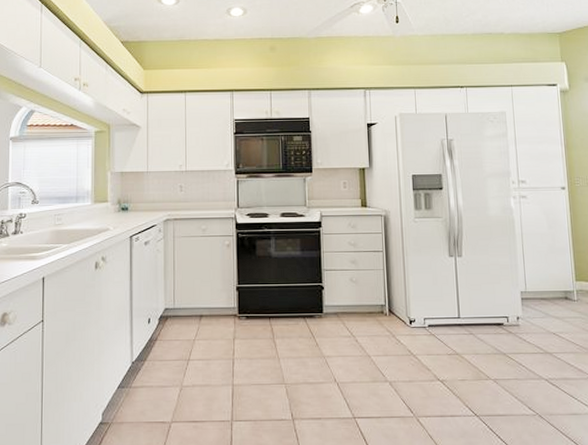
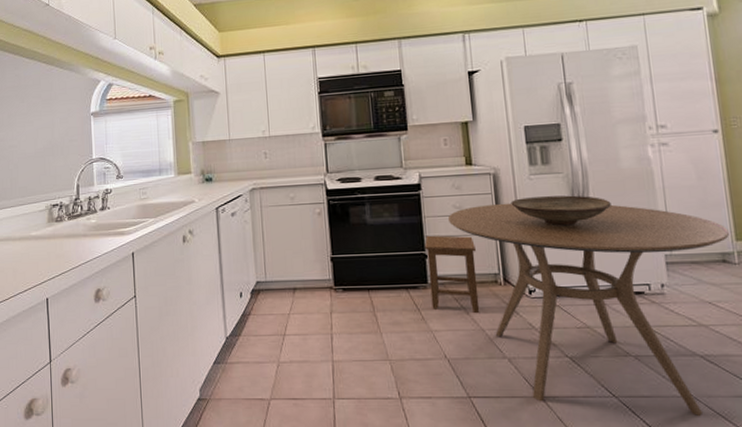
stool: none [322,269,367,341] -> present [425,235,480,314]
dining table: none [343,242,571,433] -> present [447,203,729,417]
decorative bowl: none [398,237,480,264] -> present [510,195,611,226]

